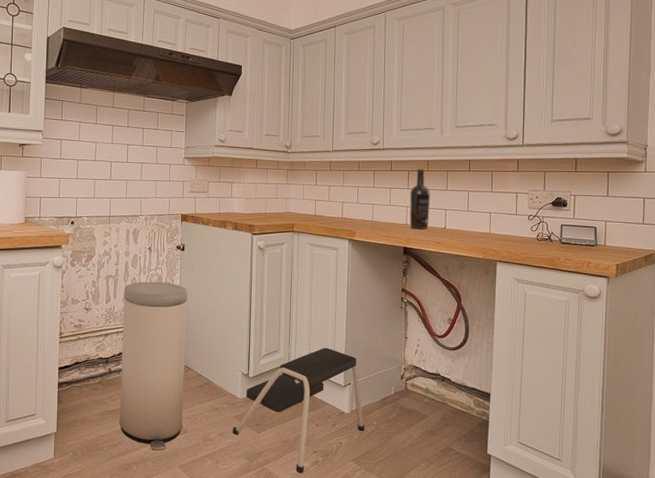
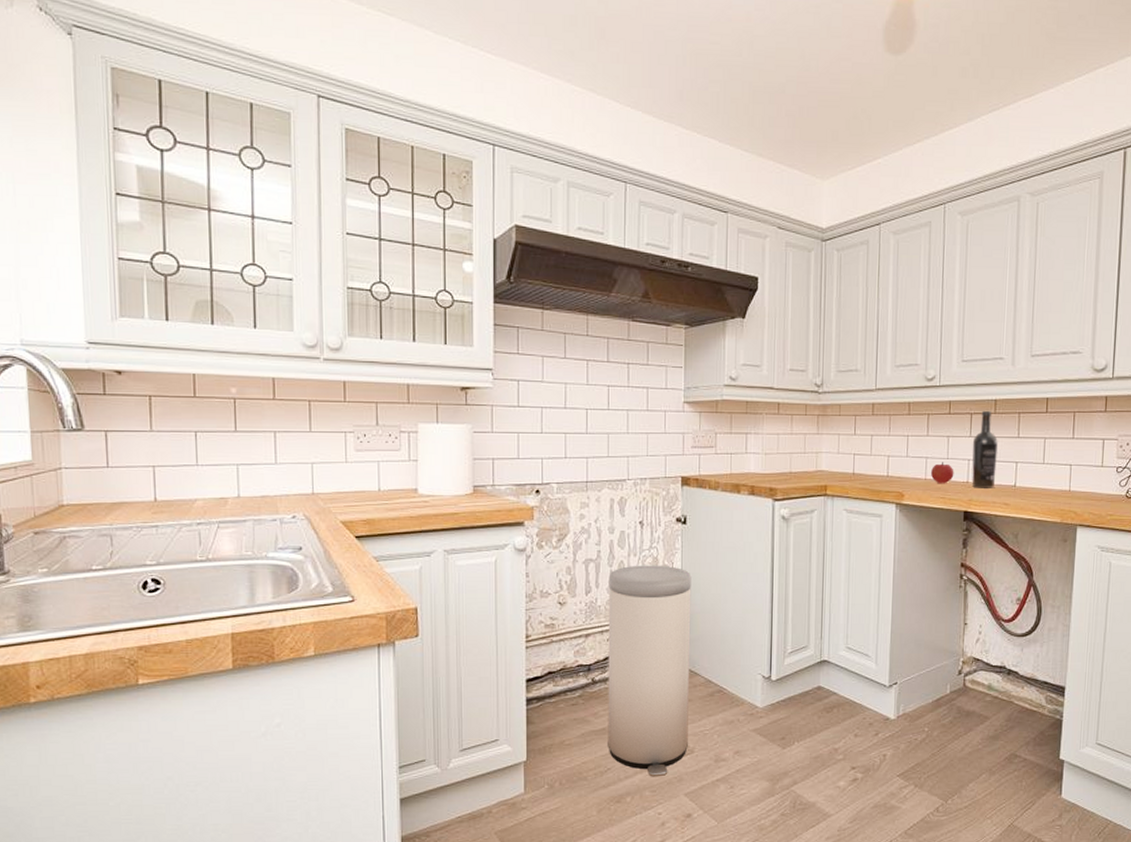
step stool: present [233,347,365,473] -> none [752,640,914,794]
fruit: none [377,208,395,225] -> present [931,462,954,484]

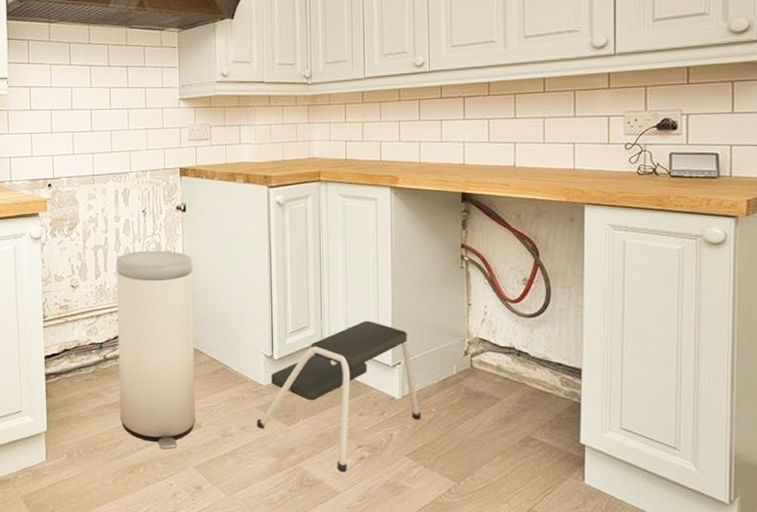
step stool: none [752,640,914,794] -> present [257,320,421,472]
fruit: present [931,462,954,484] -> none [425,145,449,167]
wine bottle: present [971,411,998,488] -> none [466,94,493,170]

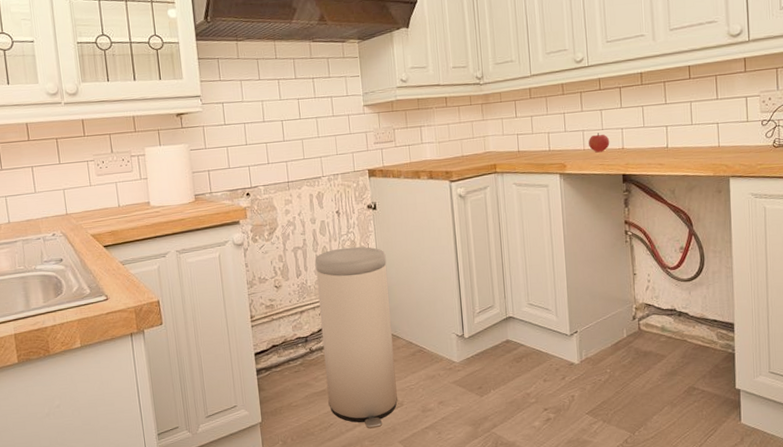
step stool: present [257,320,421,472] -> none [453,296,598,433]
fruit: none [425,145,449,167] -> present [589,133,610,153]

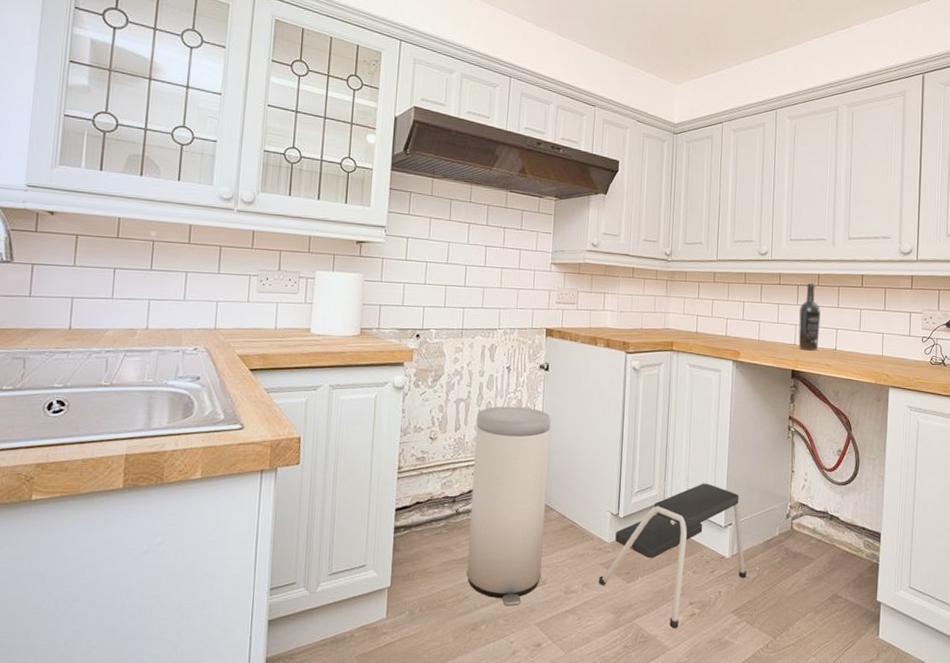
step stool: none [453,296,598,433] -> present [599,483,747,628]
fruit: present [589,133,610,153] -> none [763,326,784,345]
wine bottle: none [623,83,649,153] -> present [798,284,821,351]

